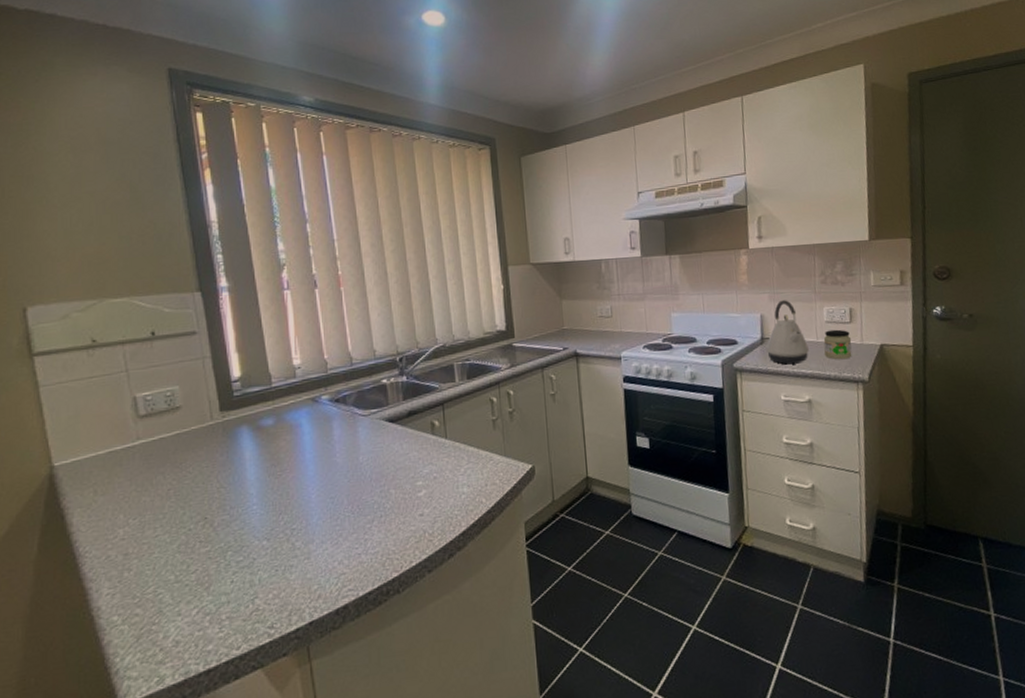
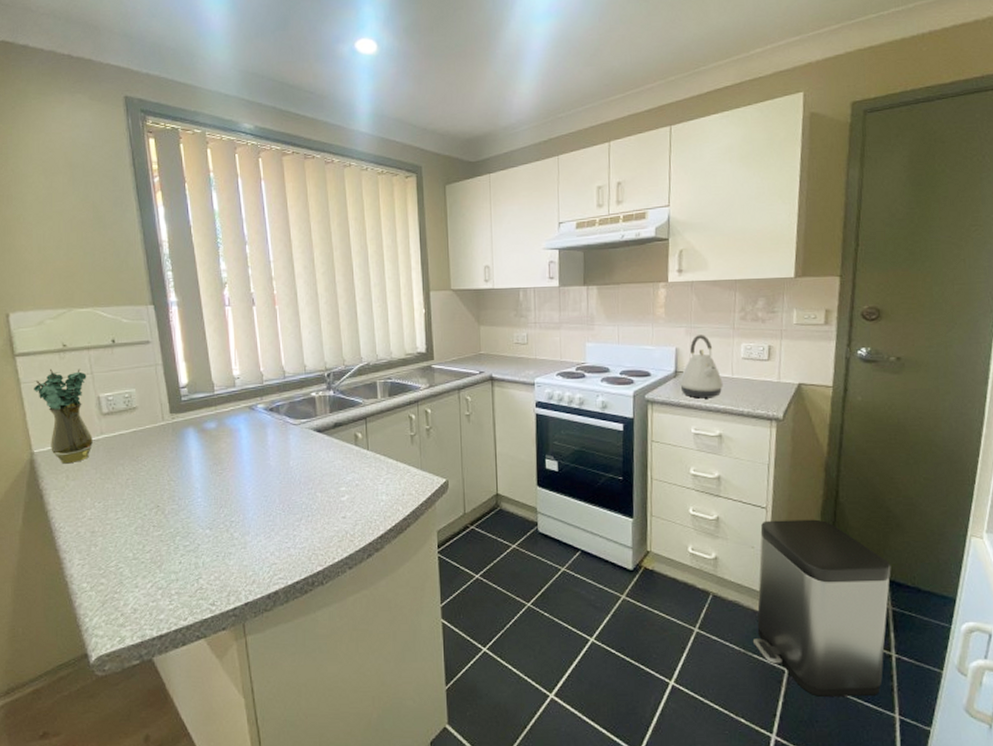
vase: none [56,366,127,477] -> present [34,368,93,464]
jar: present [823,329,852,360] -> none [738,366,768,397]
pedal bin: none [855,480,984,666] -> present [752,519,891,697]

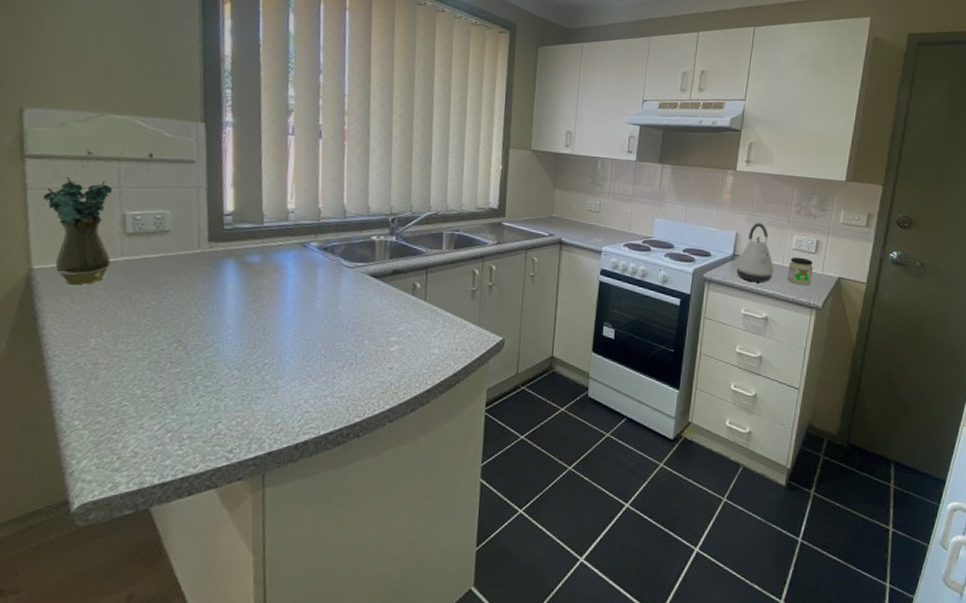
jar: none [738,366,768,397] -> present [786,257,814,286]
pedal bin: present [752,519,891,697] -> none [773,400,897,566]

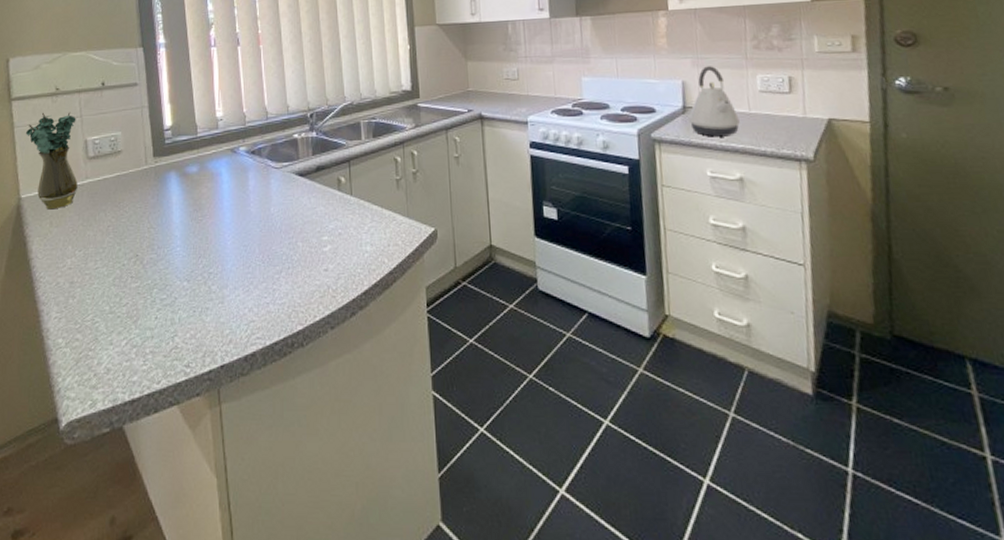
jar: present [786,257,814,286] -> none [757,100,793,135]

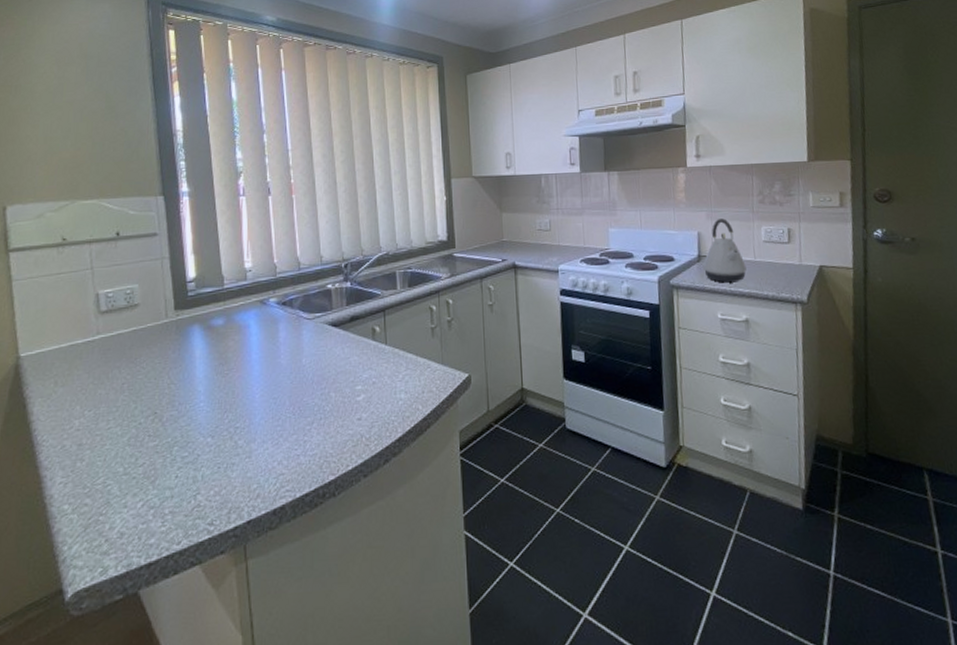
vase: present [26,112,78,210] -> none [26,264,88,368]

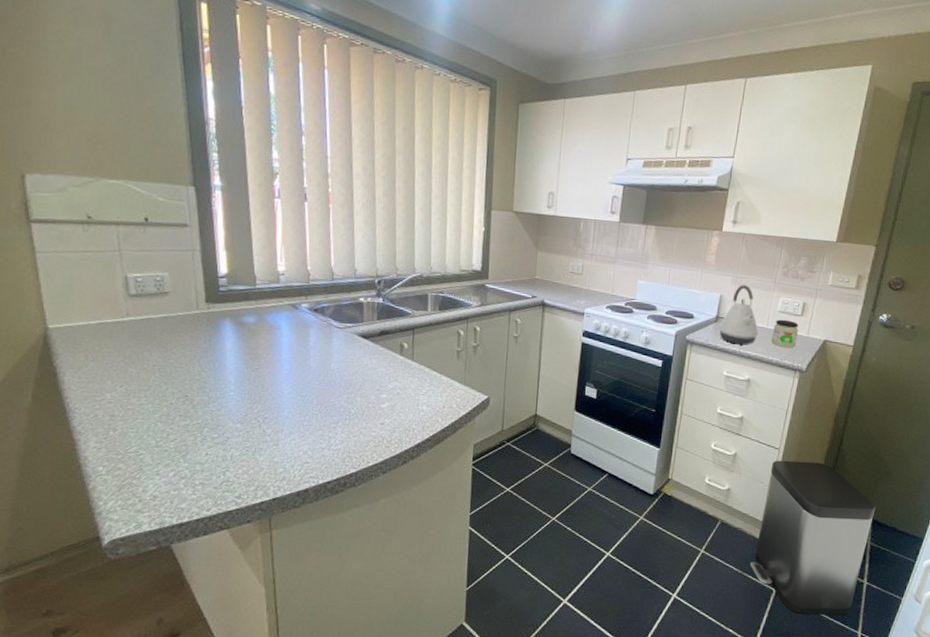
jar: none [761,249,791,280] -> present [770,319,799,349]
pedal bin: none [793,406,931,602] -> present [749,460,876,615]

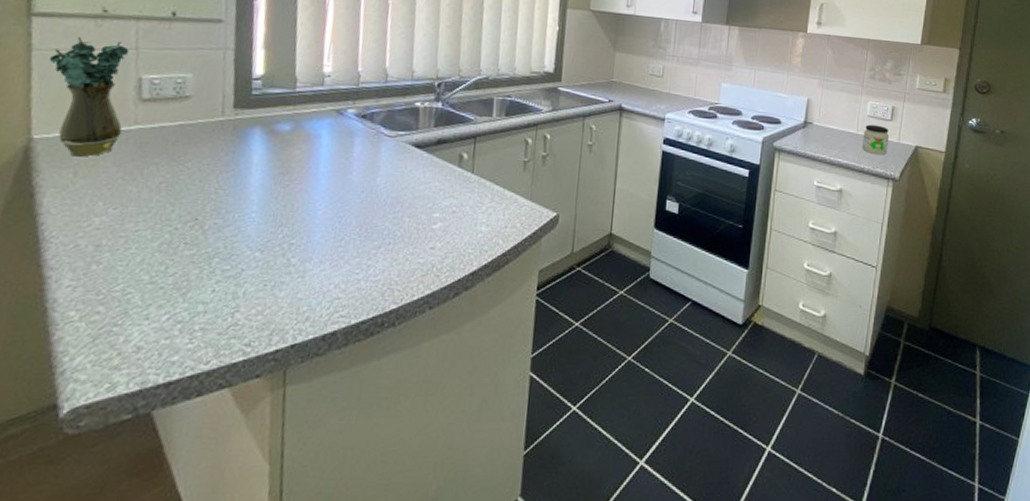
vase: none [51,240,117,343] -> present [50,36,129,157]
kettle: present [719,285,758,345] -> none [808,88,848,152]
pedal bin: present [749,460,876,615] -> none [851,280,982,464]

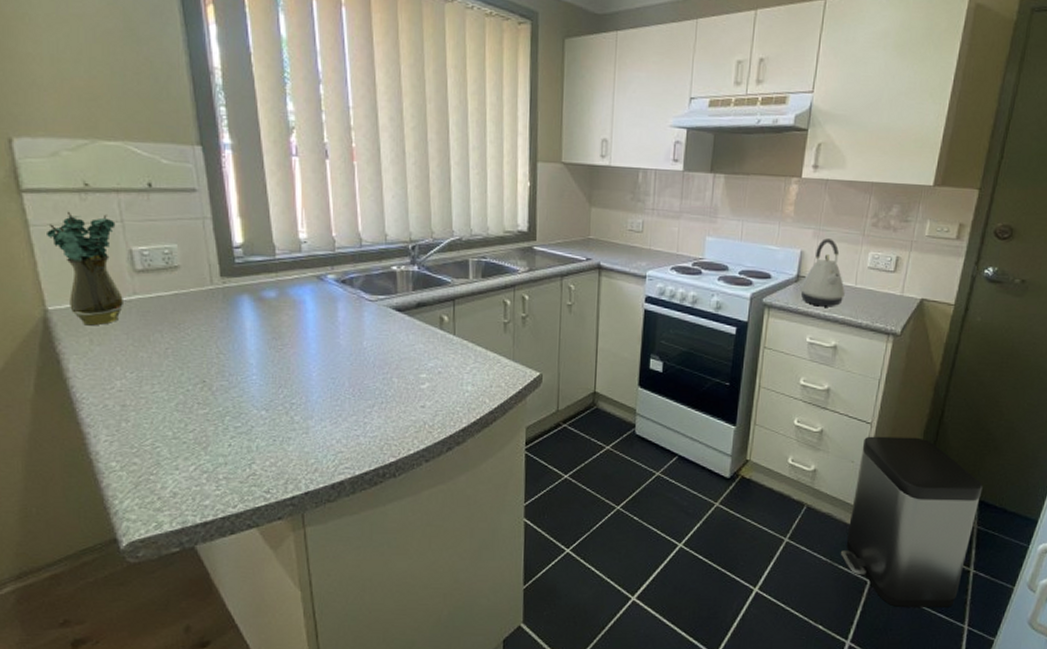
kettle: none [808,88,848,152] -> present [800,238,845,307]
pedal bin: none [851,280,982,464] -> present [840,436,983,607]
jar: present [861,124,890,156] -> none [859,276,892,310]

